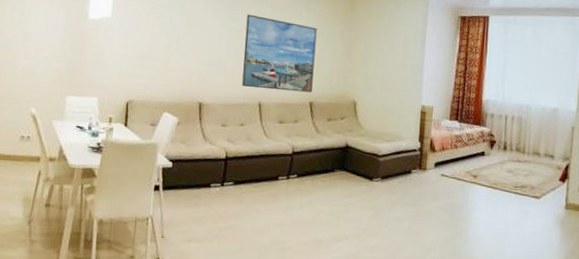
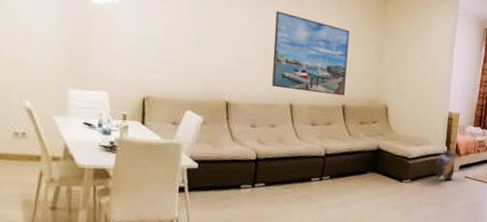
backpack: none [407,146,437,180] -> present [434,150,462,181]

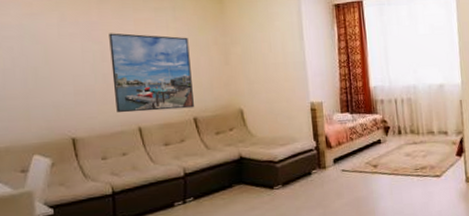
backpack: present [434,150,462,181] -> none [306,145,334,181]

